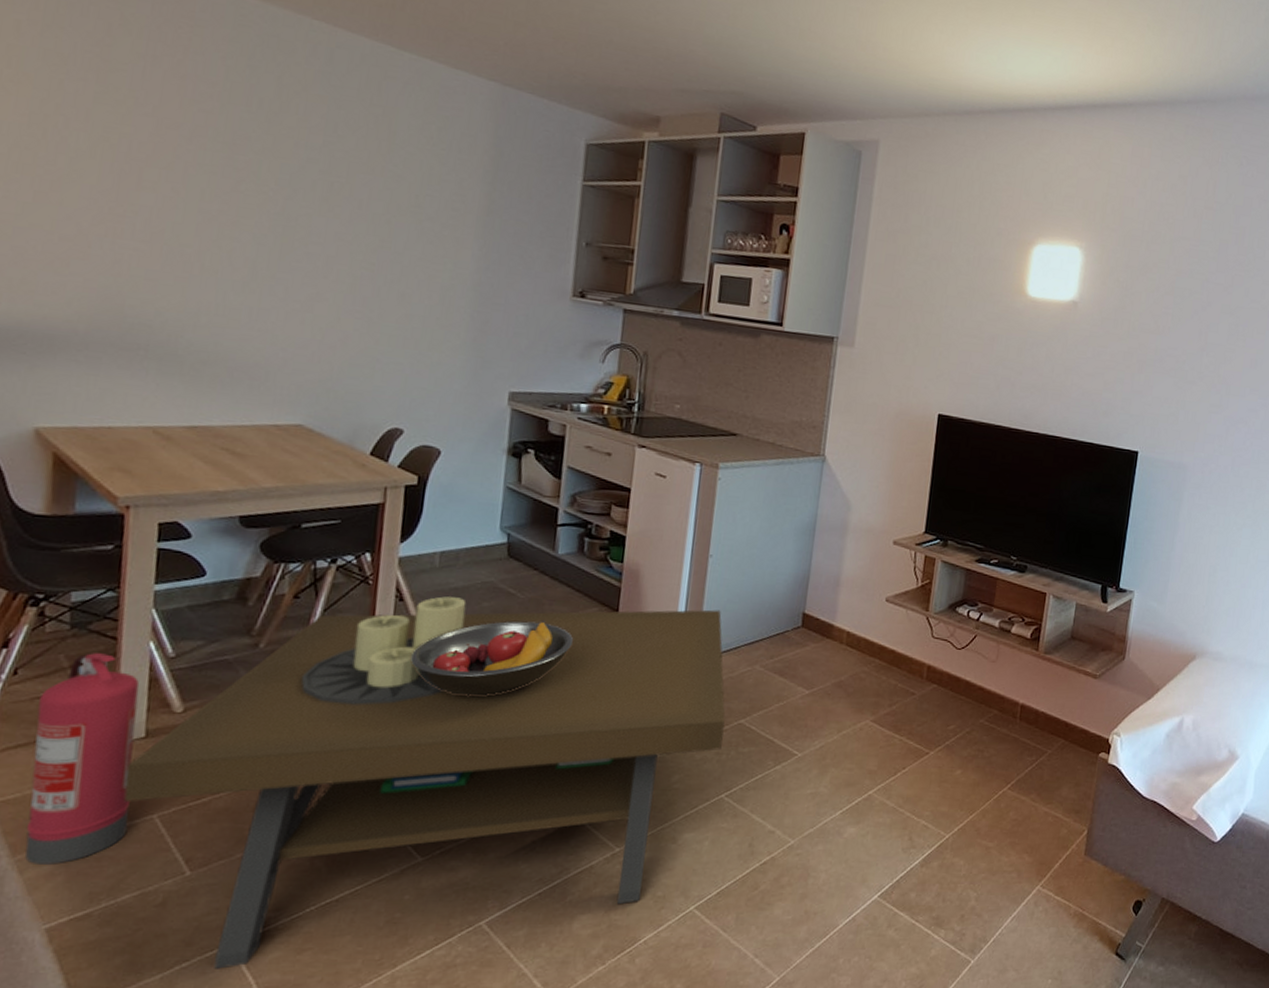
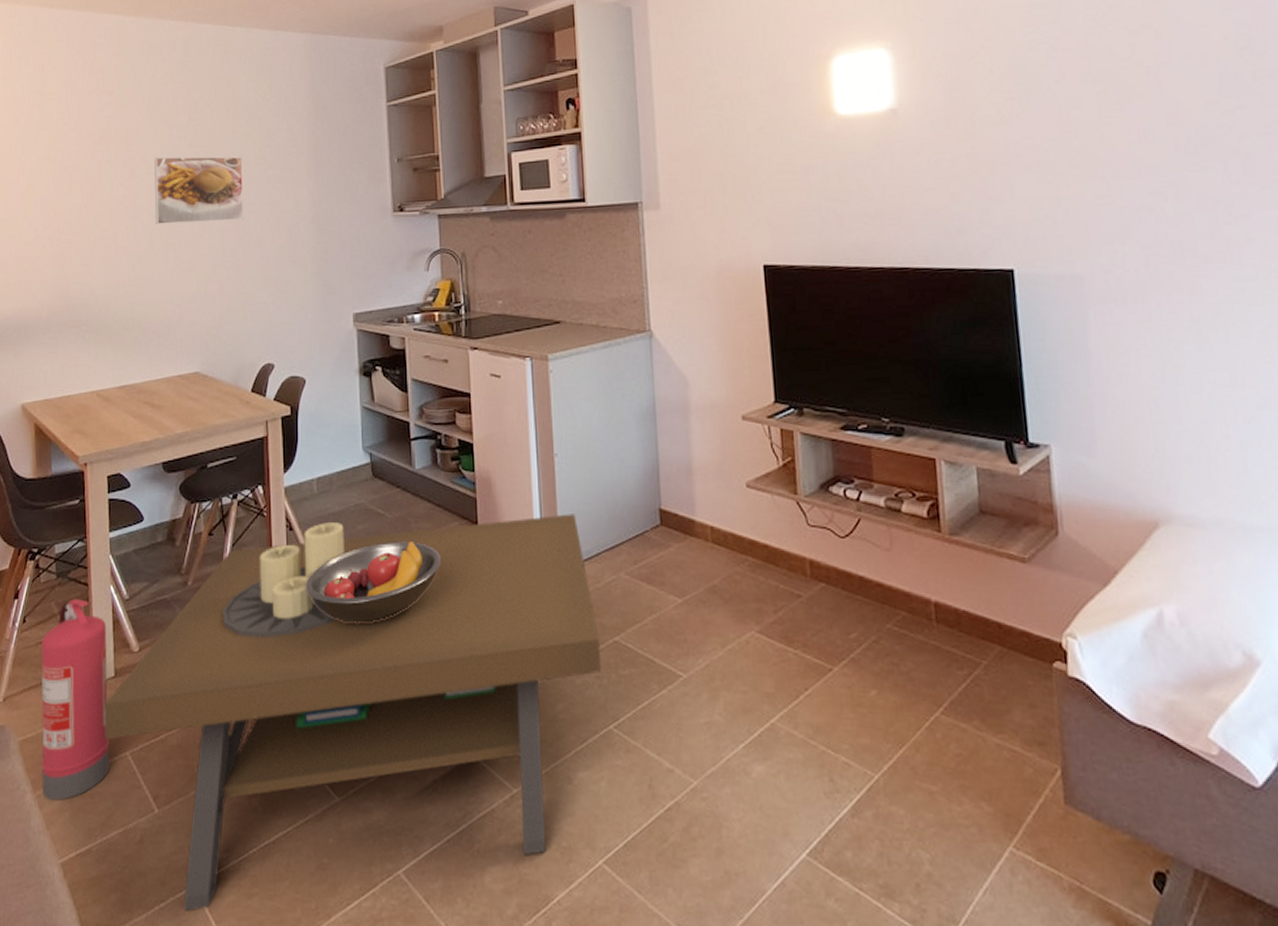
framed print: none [261,174,393,270] -> present [153,156,244,225]

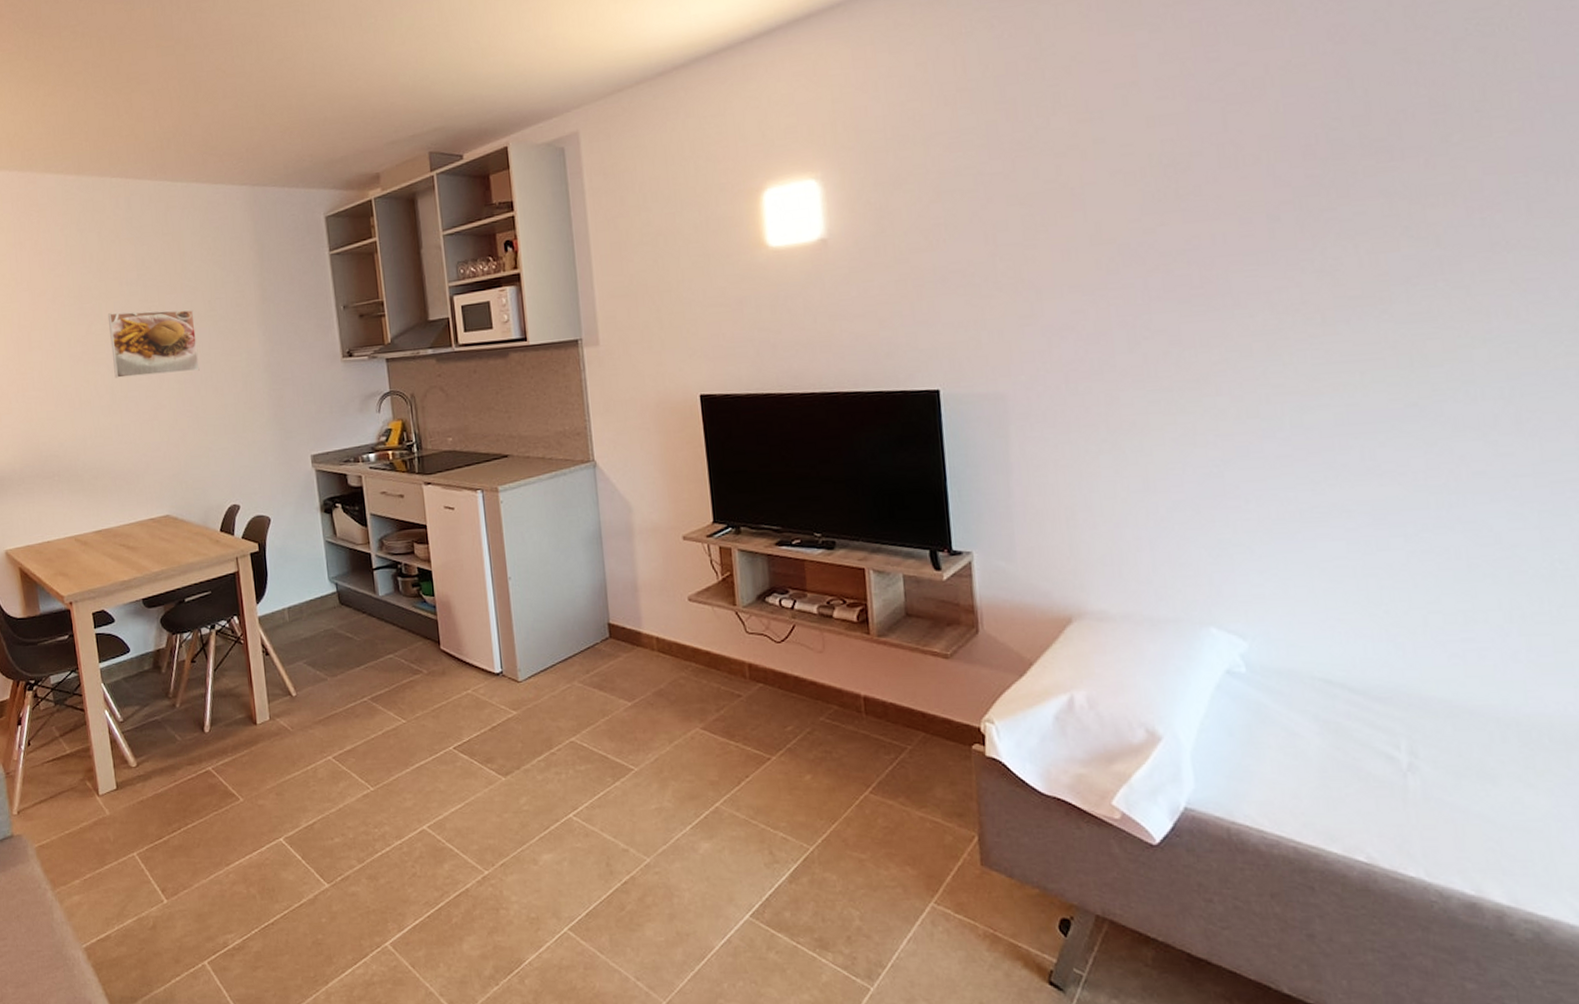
fire extinguisher: present [41,599,110,800] -> none [47,723,120,896]
coffee table: present [104,514,601,911] -> none [109,630,559,983]
fruit bowl: present [304,538,442,623] -> none [283,658,409,735]

